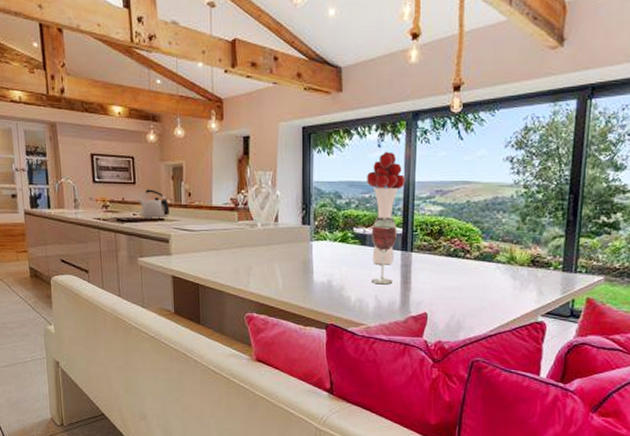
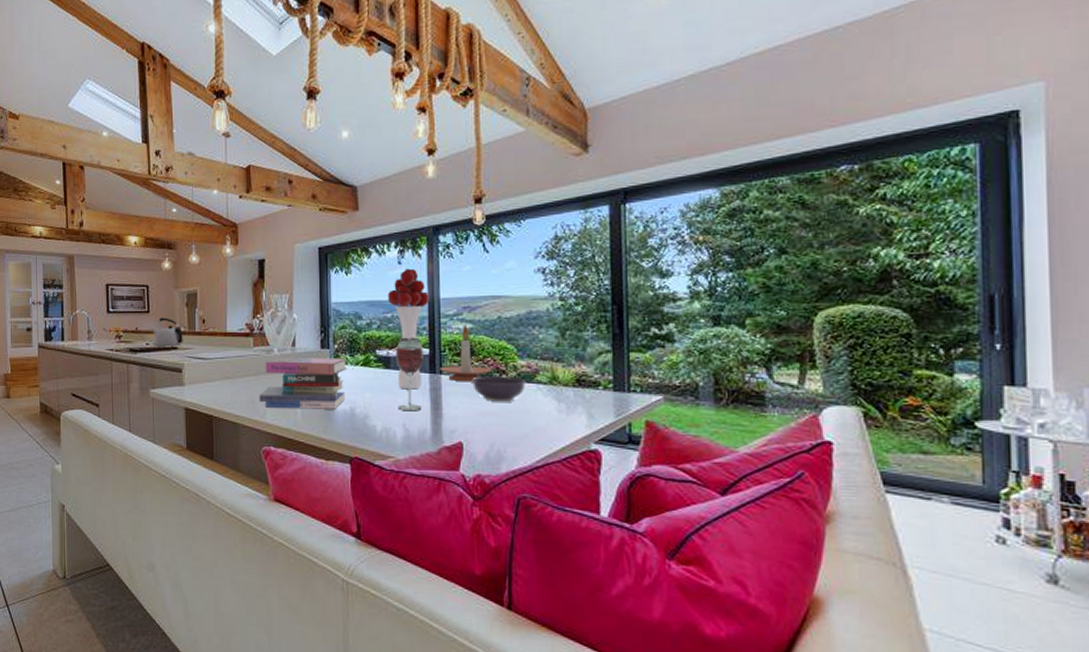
books: none [243,231,326,281] -> present [259,357,347,409]
candle holder: none [411,207,458,260] -> present [440,324,492,382]
bowl: none [439,255,487,278] -> present [472,376,526,402]

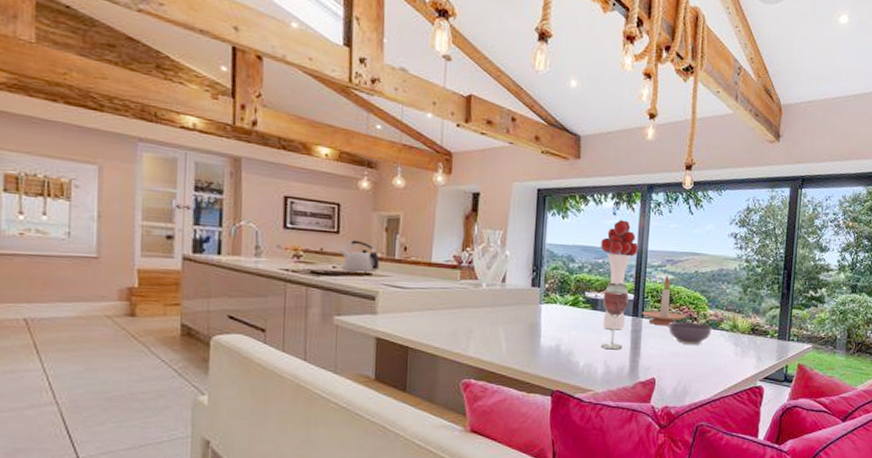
books: present [259,357,347,409] -> none [462,292,556,345]

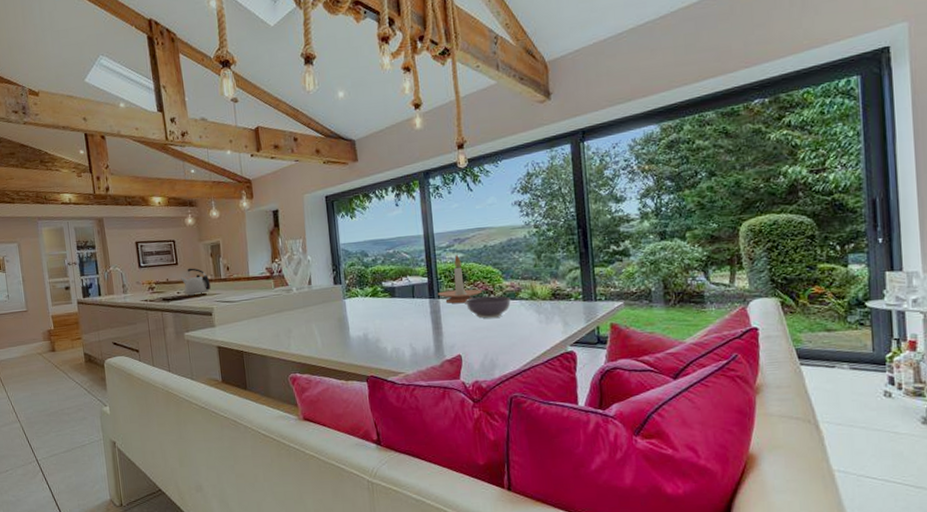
flower bouquet: present [601,219,639,330] -> none [389,209,425,314]
wineglass: present [601,282,629,350] -> none [399,268,425,333]

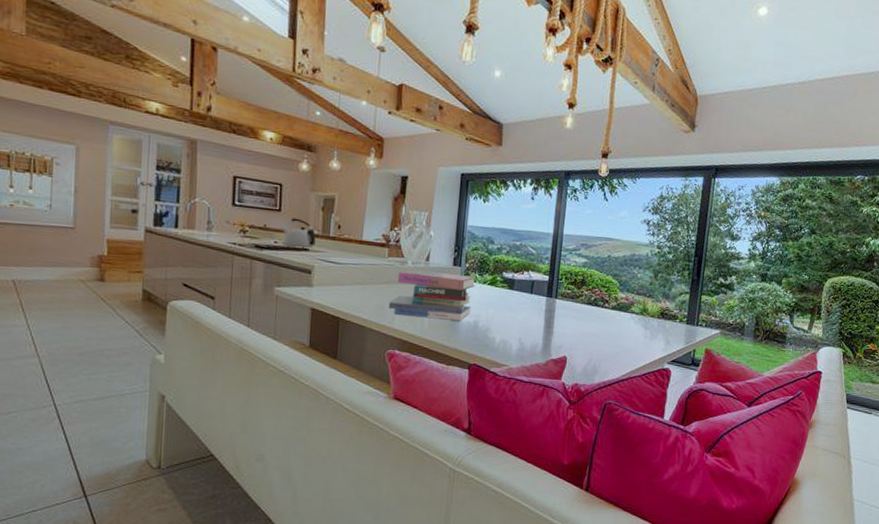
books: none [282,291,359,340] -> present [388,269,476,321]
candle holder: present [438,254,482,304] -> none [556,259,598,308]
bowl: present [466,296,511,318] -> none [581,303,623,326]

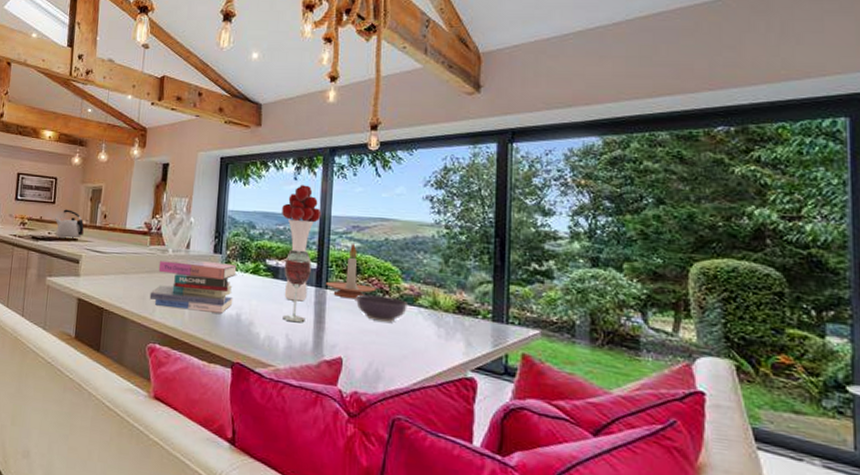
wineglass: none [516,263,544,328] -> present [282,249,311,323]
flower bouquet: none [518,204,555,310] -> present [282,184,322,302]
candle holder: none [556,259,598,308] -> present [326,243,376,300]
bowl: none [581,303,623,326] -> present [356,294,408,322]

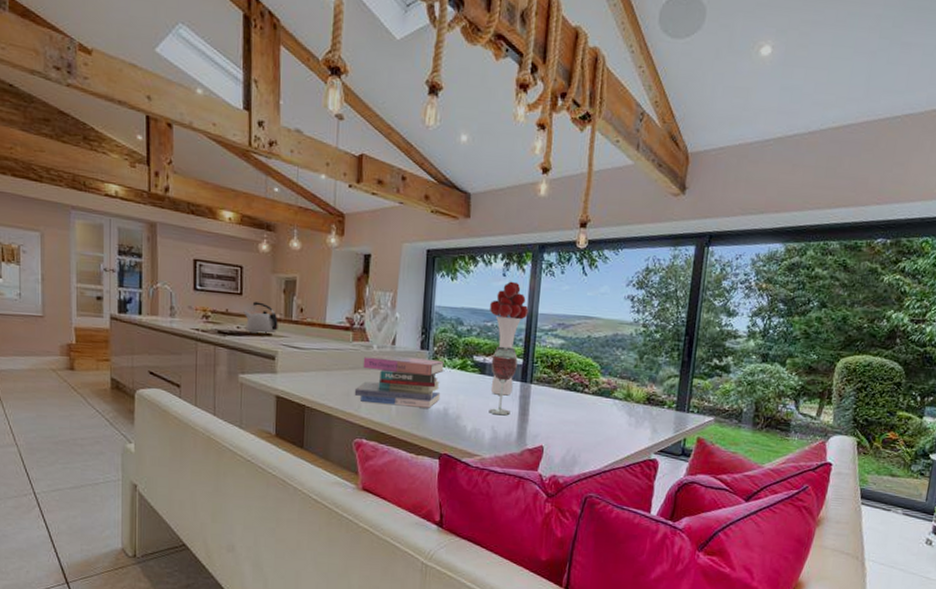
candle holder: present [326,243,376,300] -> none [531,340,577,393]
bowl: present [356,294,408,322] -> none [558,388,604,413]

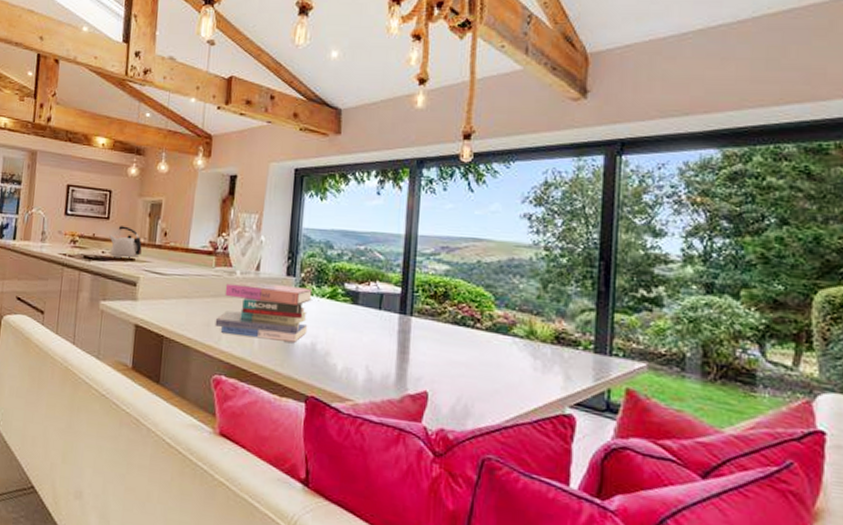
wineglass: present [489,346,518,416] -> none [362,272,395,353]
flower bouquet: present [490,281,529,396] -> none [363,200,407,330]

